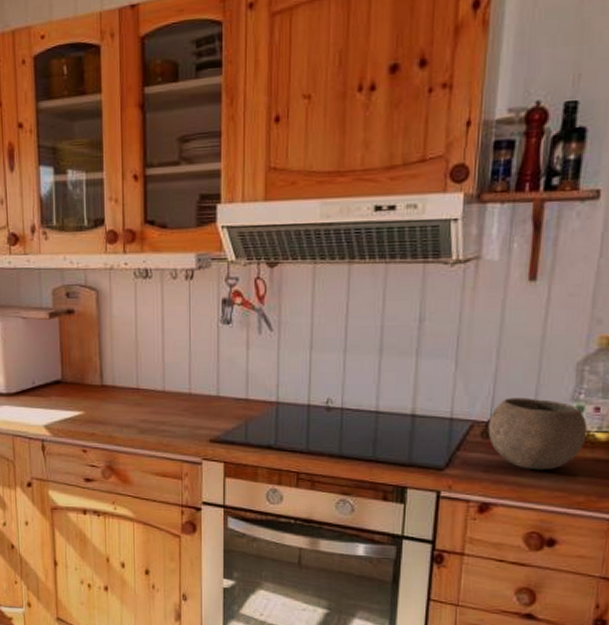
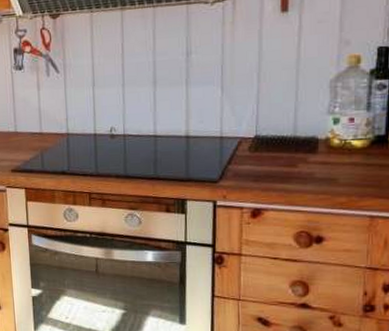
bowl: present [488,397,588,471] -> none [254,114,344,177]

